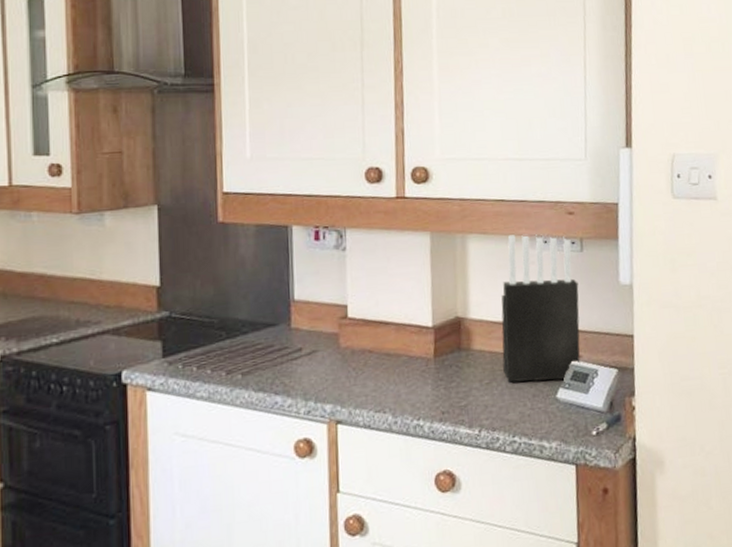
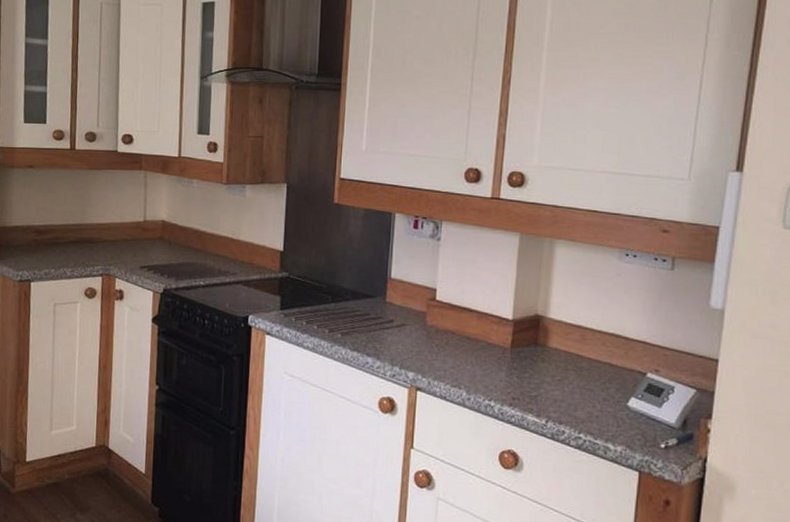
knife block: present [501,234,581,383] -> none [576,245,665,390]

